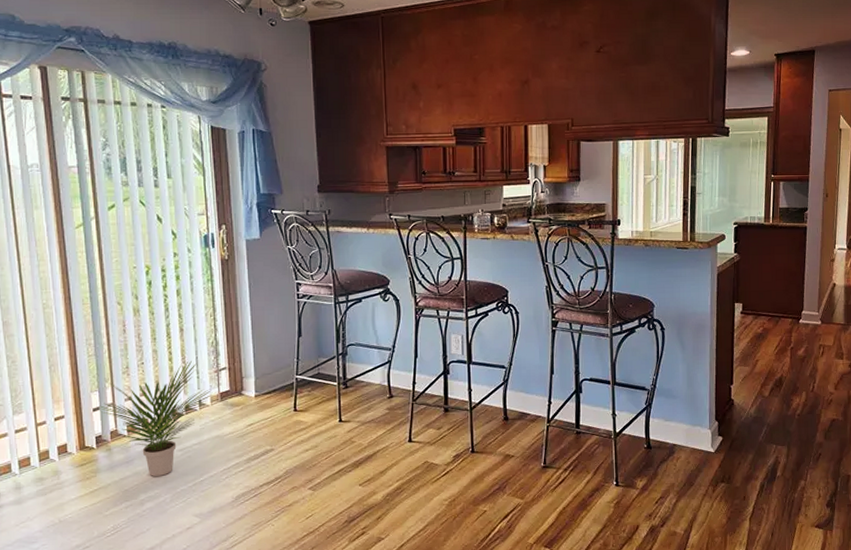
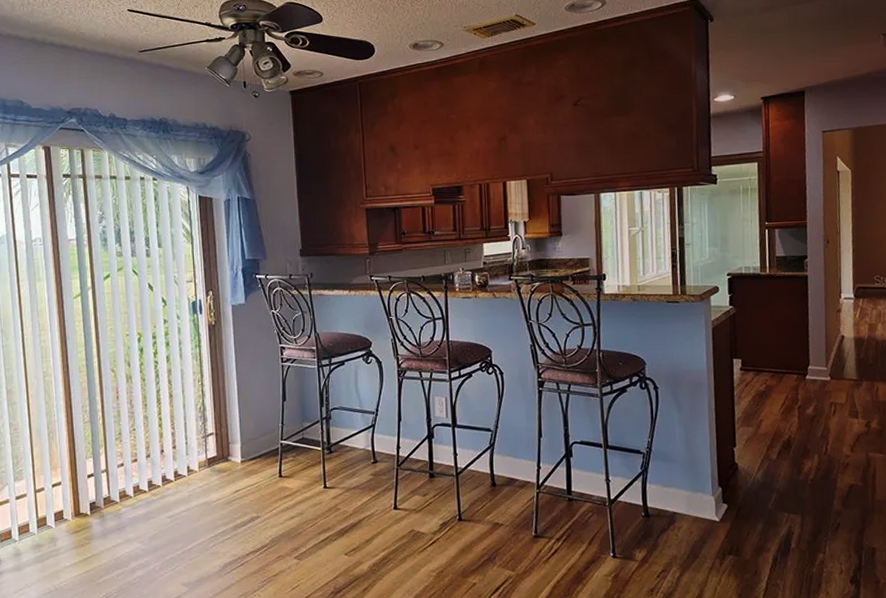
potted plant: present [99,360,212,477] -> none [93,426,200,545]

